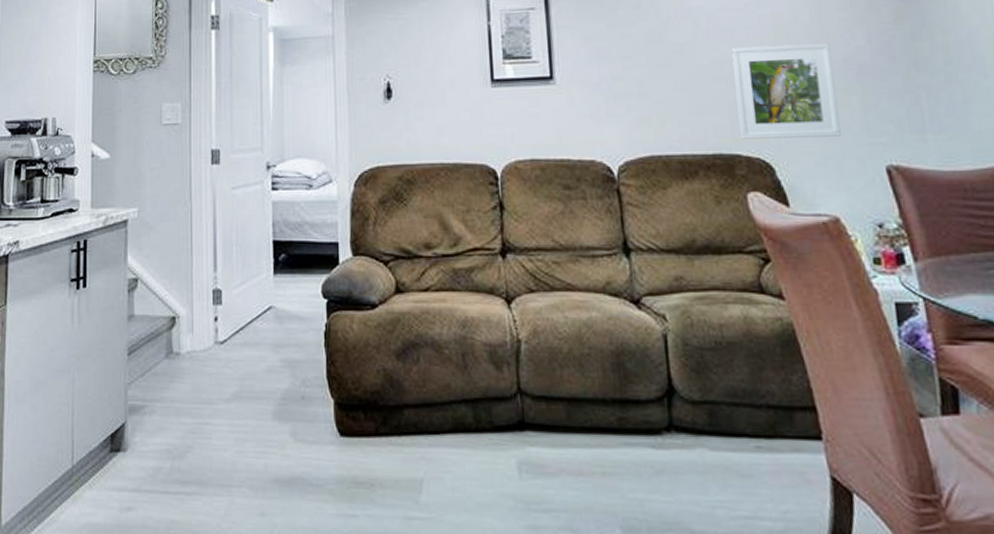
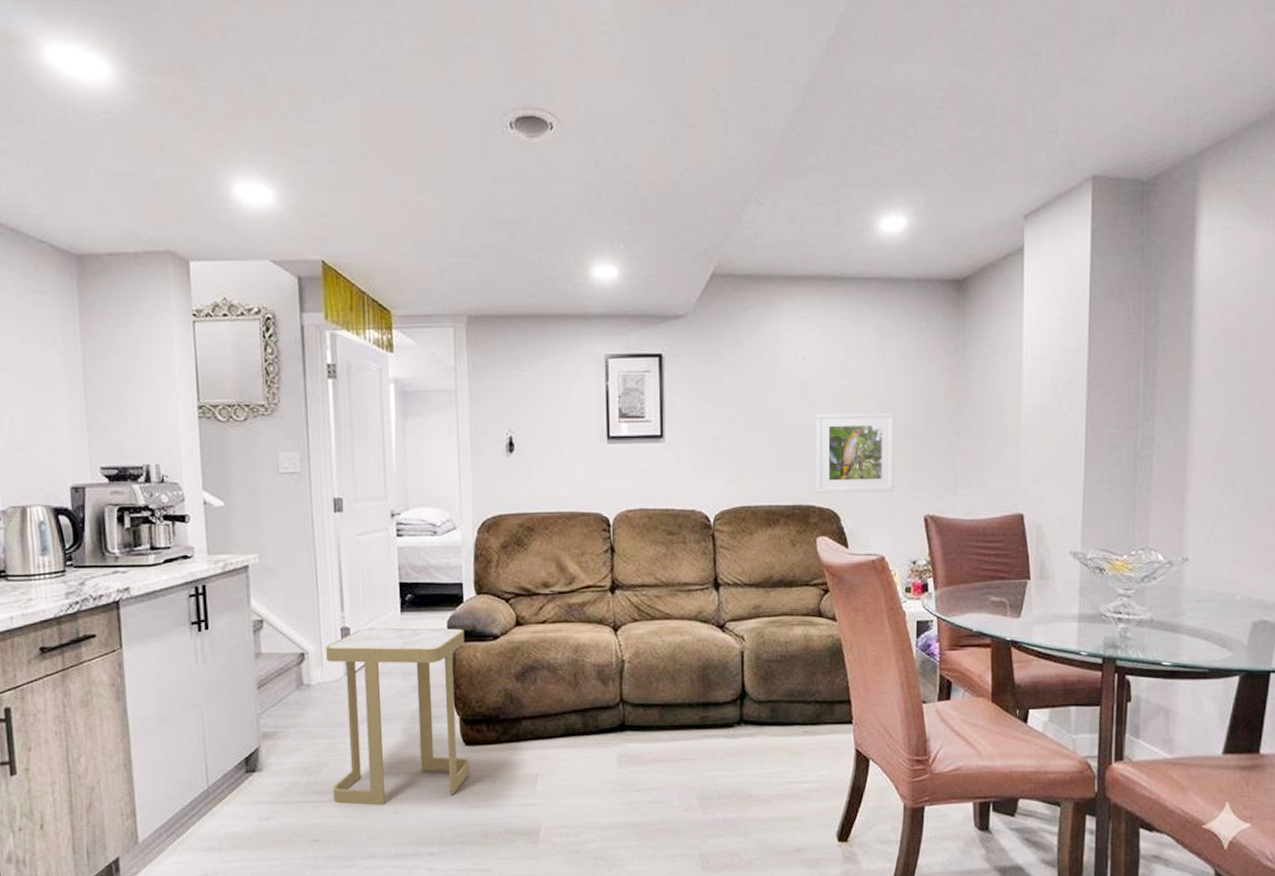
side table: none [196,291,345,504] -> present [326,627,470,805]

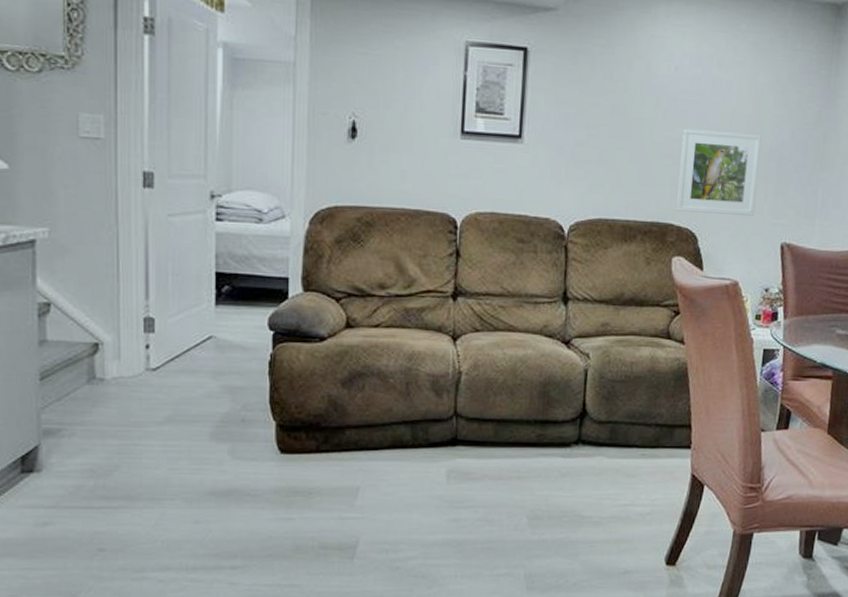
side table: present [326,627,470,805] -> none [124,320,287,514]

